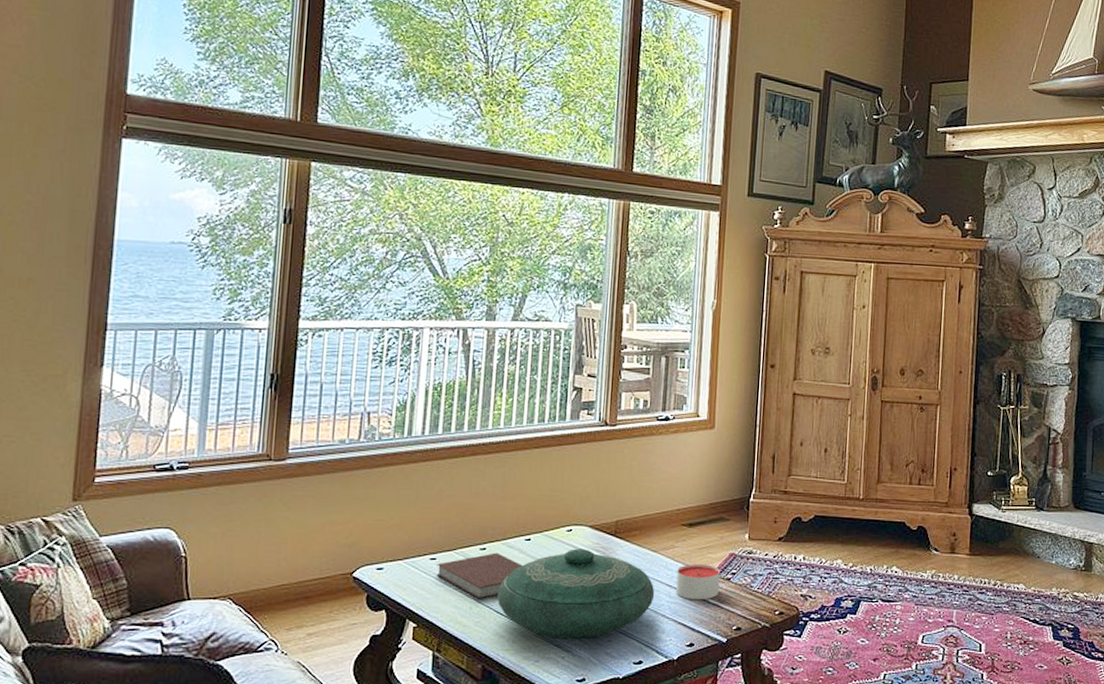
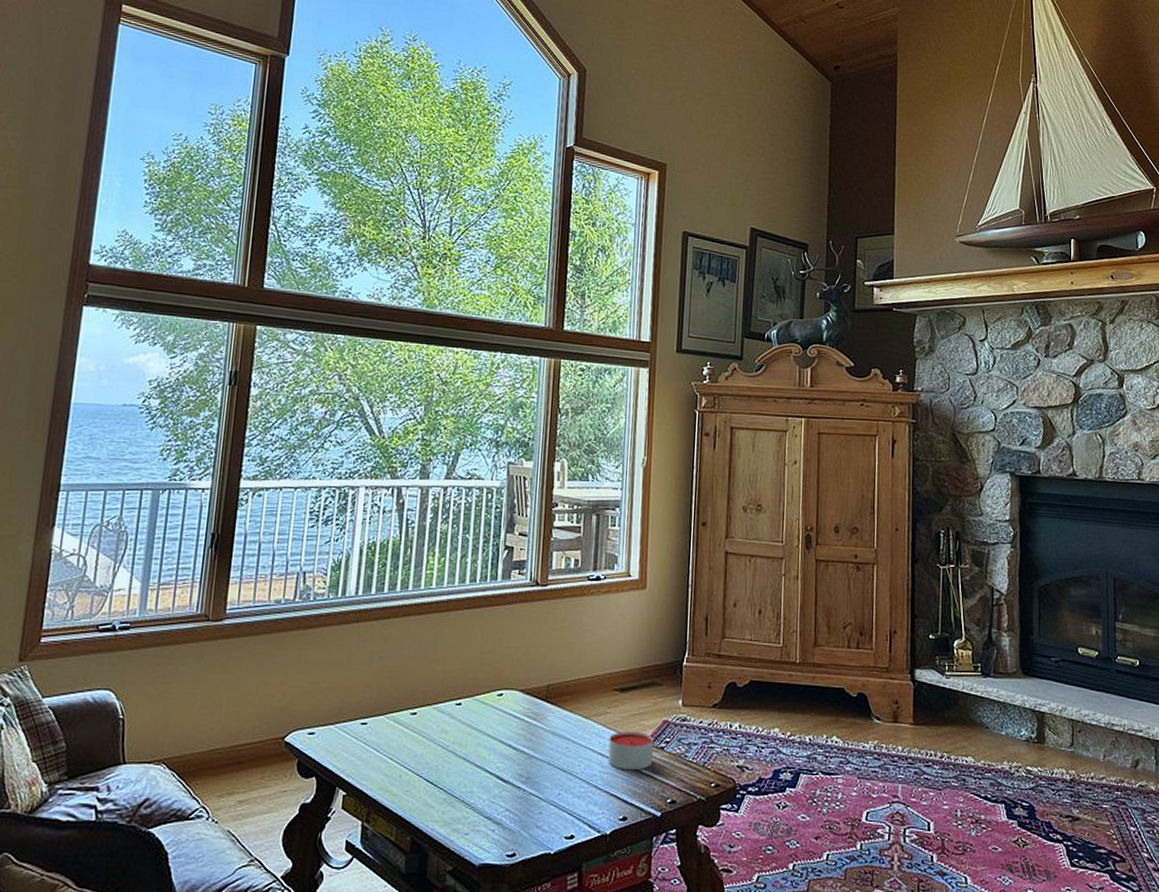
notebook: present [436,552,523,599] -> none [367,717,453,767]
decorative bowl: present [497,548,655,640] -> none [427,714,587,812]

